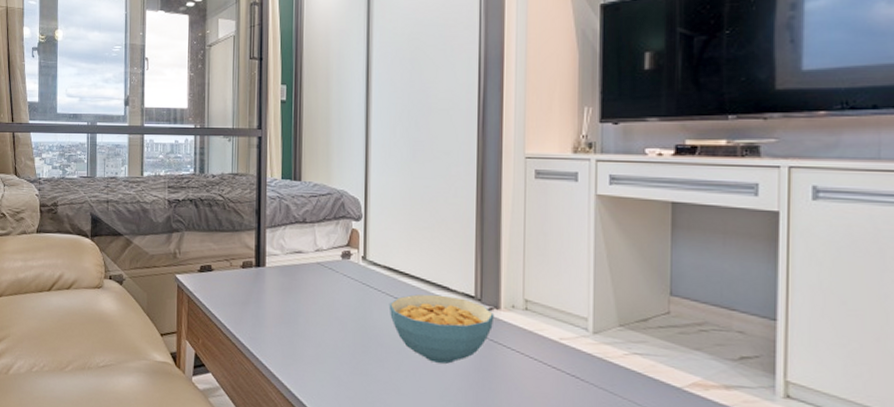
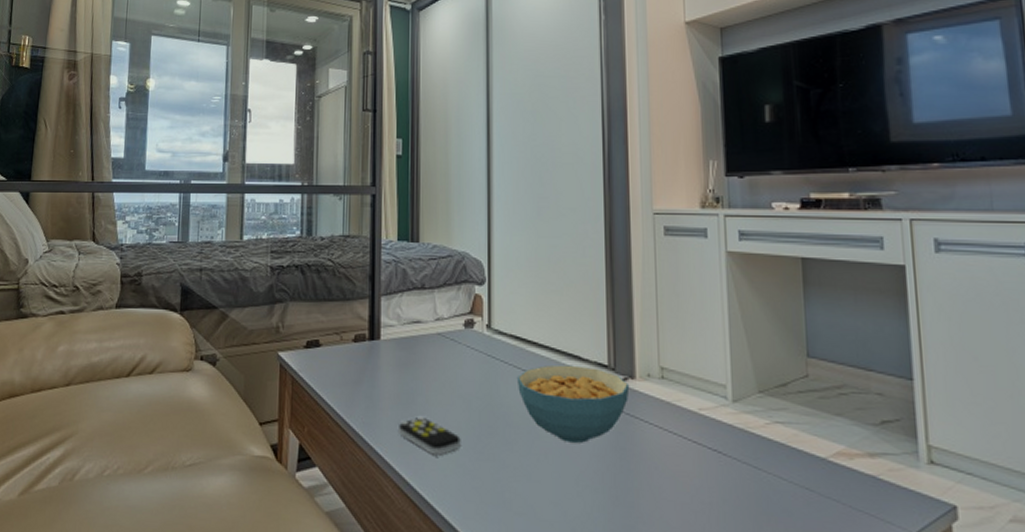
remote control: none [282,334,337,369] -> present [399,416,461,455]

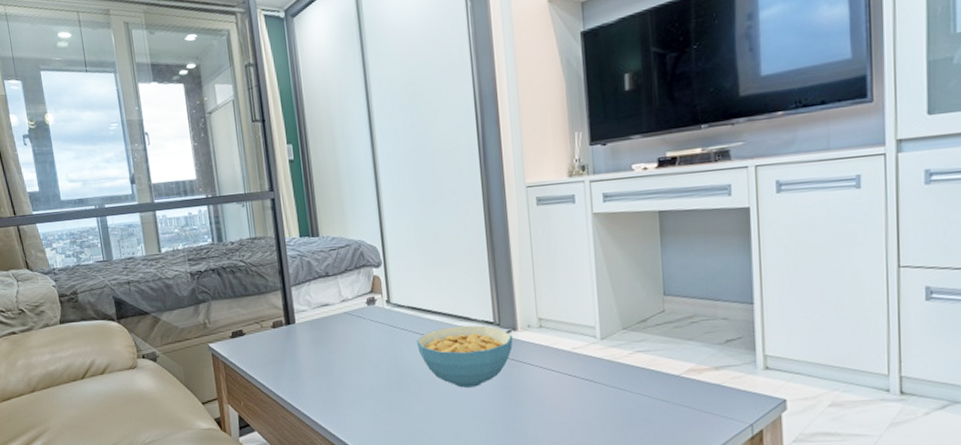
remote control: present [399,416,461,455] -> none [320,381,374,411]

